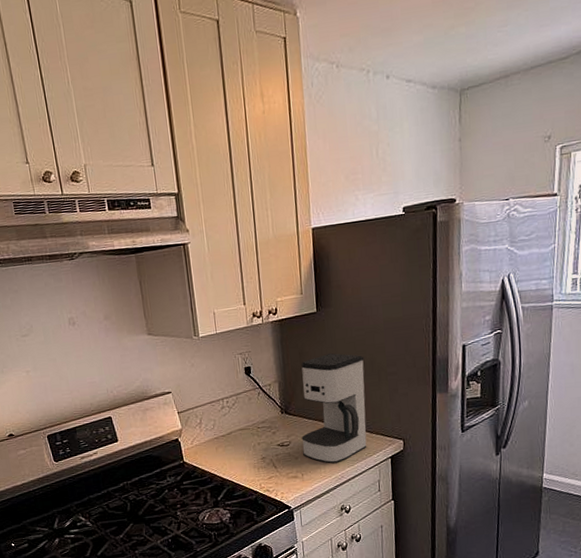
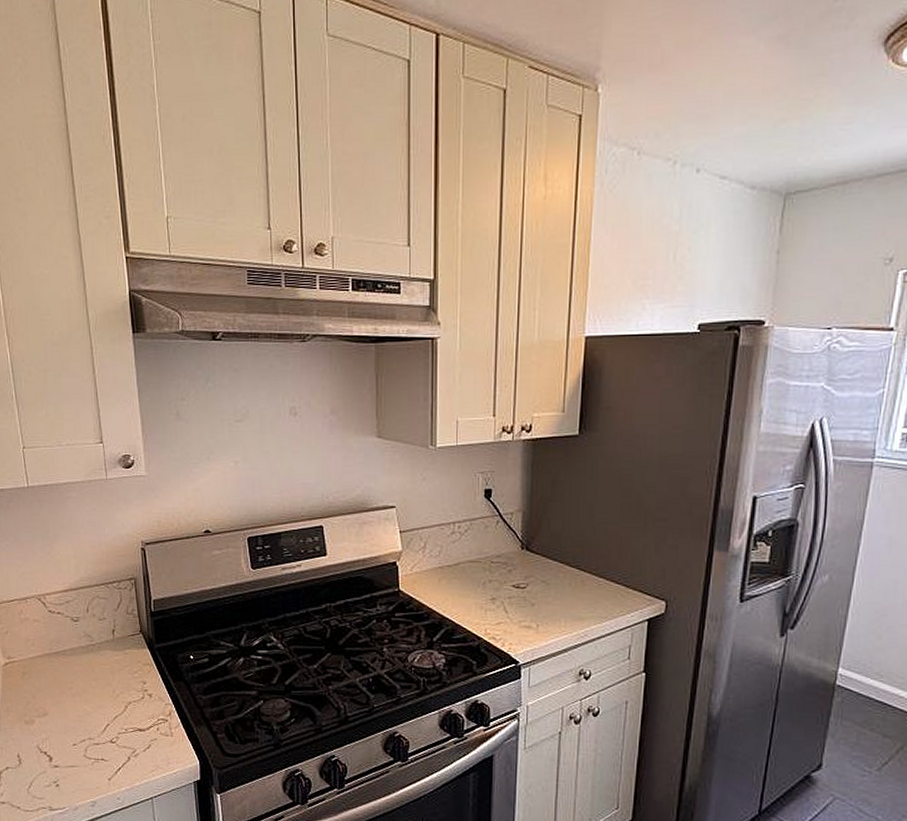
coffee maker: present [301,353,367,464] -> none [541,486,630,618]

